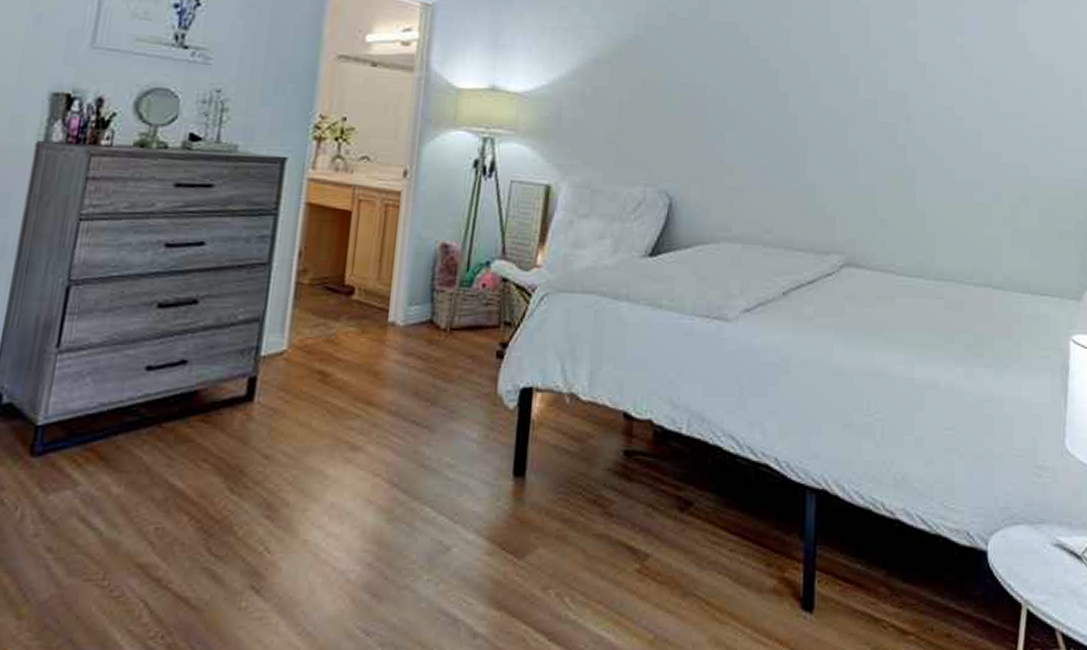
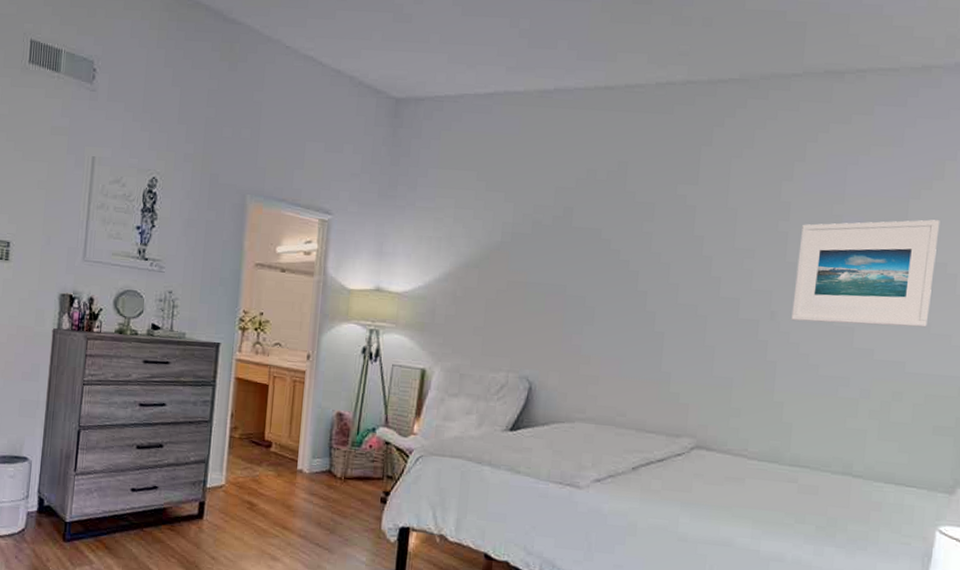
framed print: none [926,23,1045,130] -> present [791,219,940,328]

